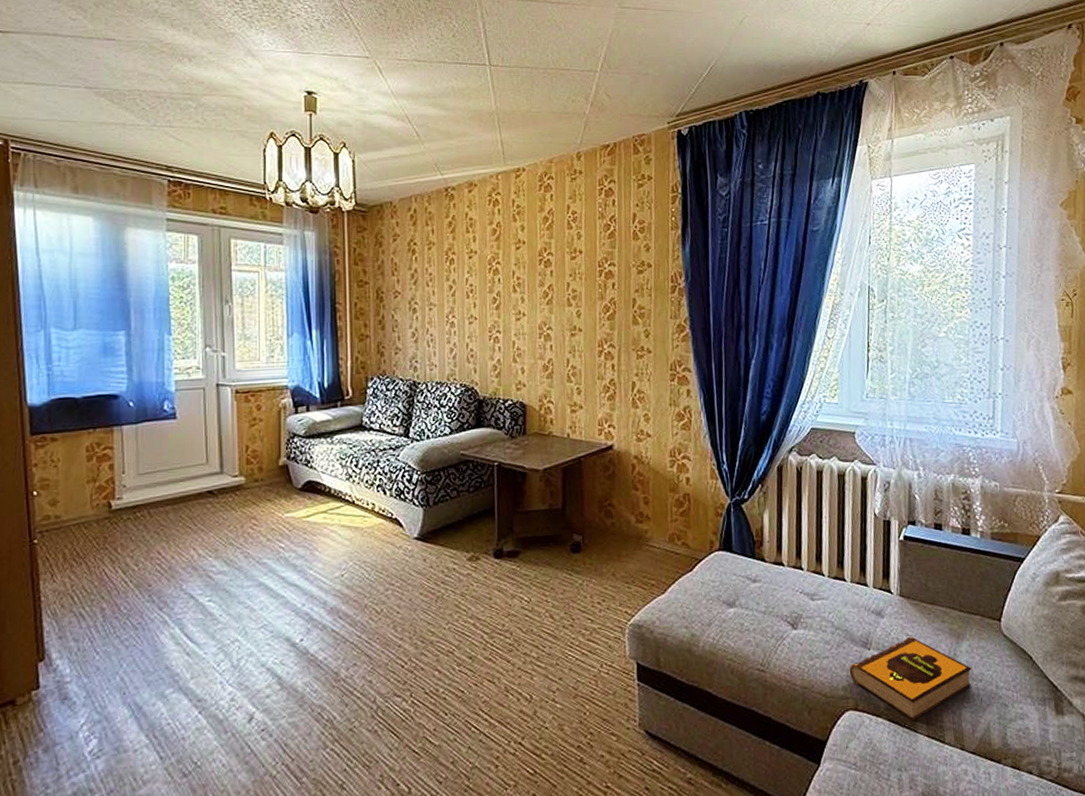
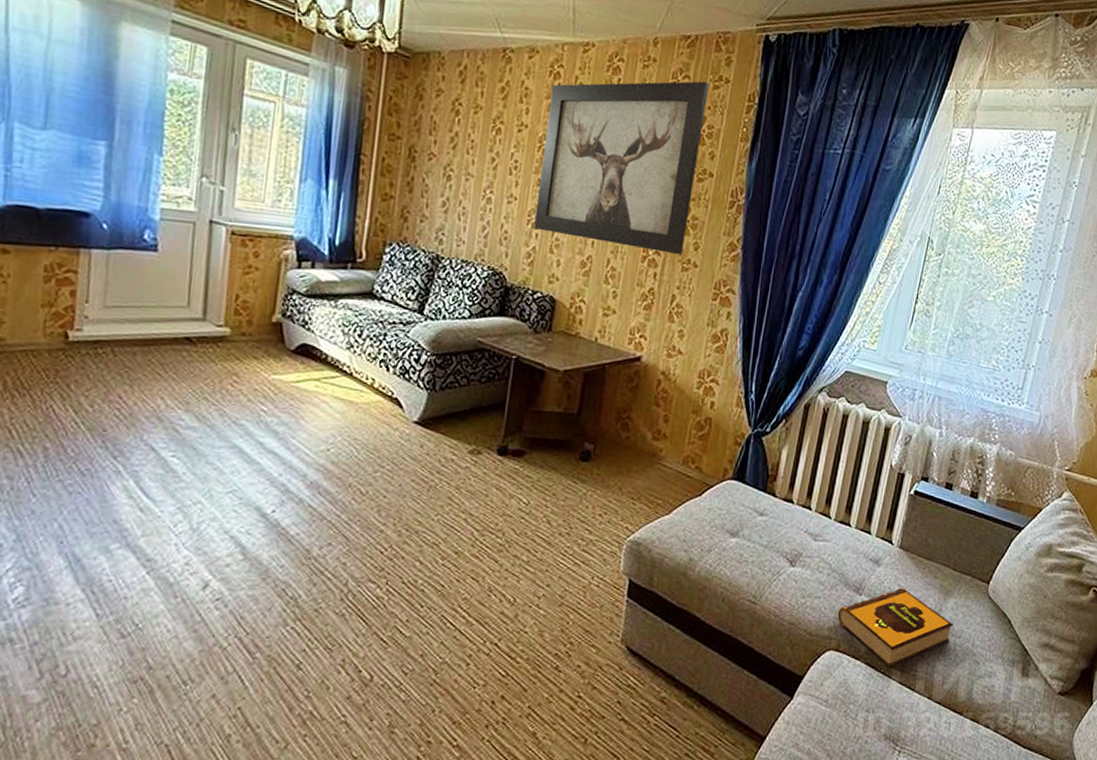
wall art: none [492,182,636,345] -> present [534,81,710,256]

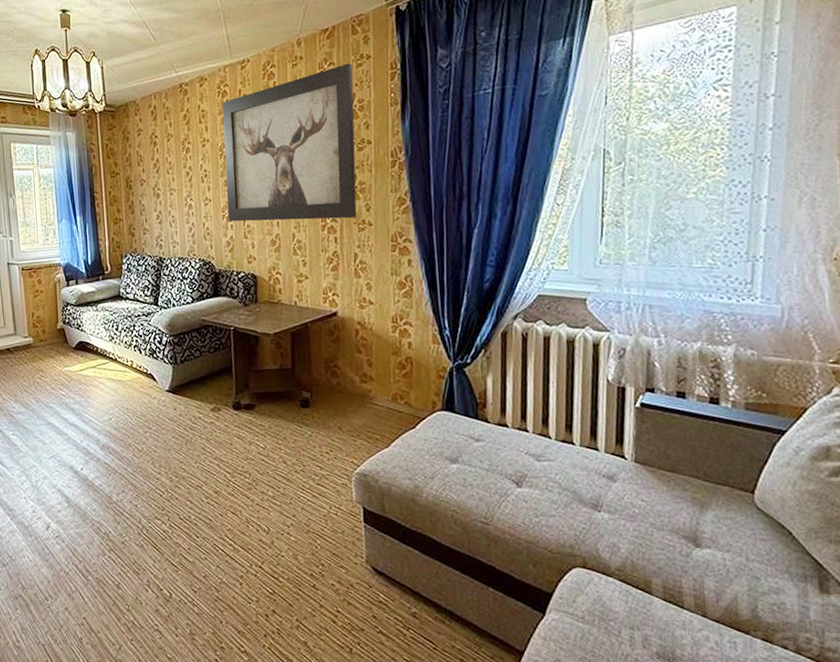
hardback book: present [837,587,954,668] -> none [577,502,718,584]

